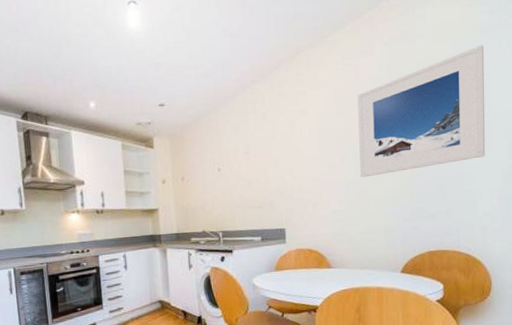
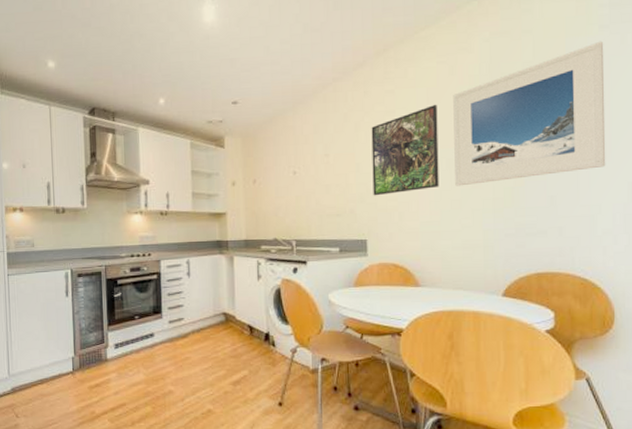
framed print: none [286,103,347,189] -> present [371,104,439,196]

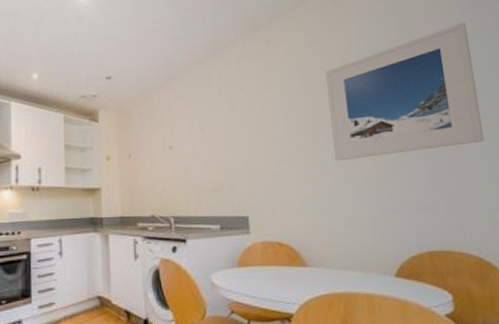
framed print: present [371,104,439,196] -> none [246,80,319,171]

